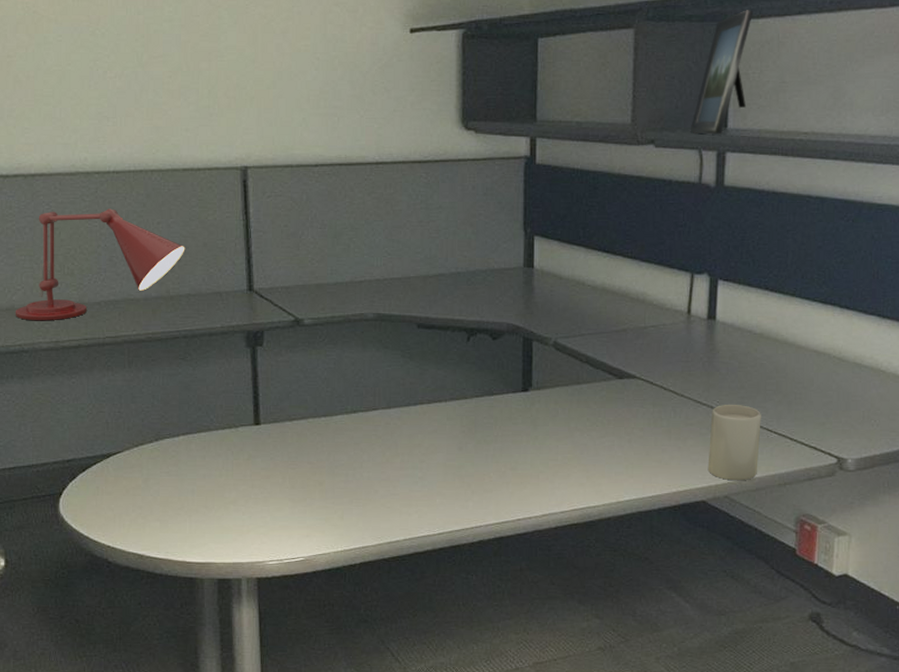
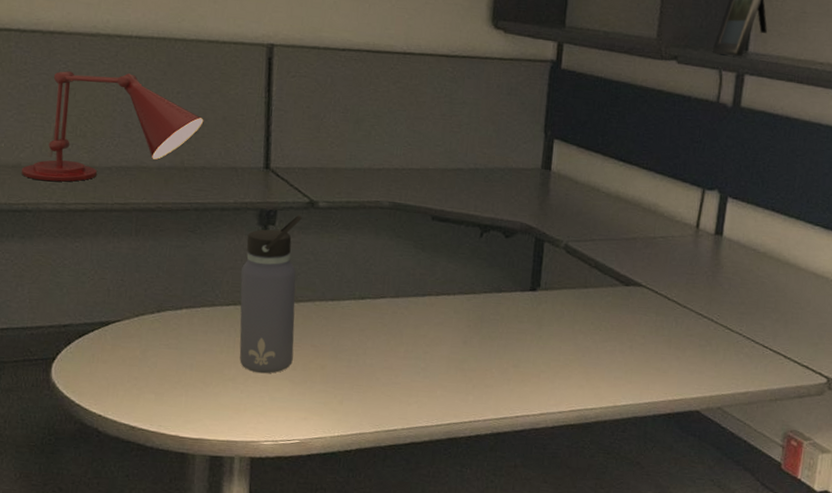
water bottle: none [233,333,291,494] -> present [239,214,303,374]
mug: present [707,404,761,481] -> none [703,318,759,394]

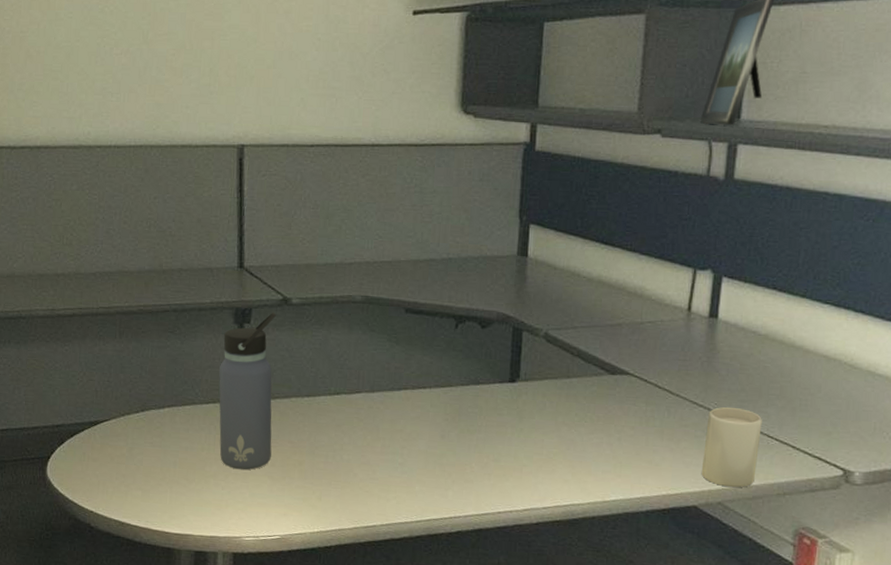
desk lamp: present [21,71,204,182] -> none [15,182,180,289]
mug: none [703,318,759,394] -> present [701,406,762,488]

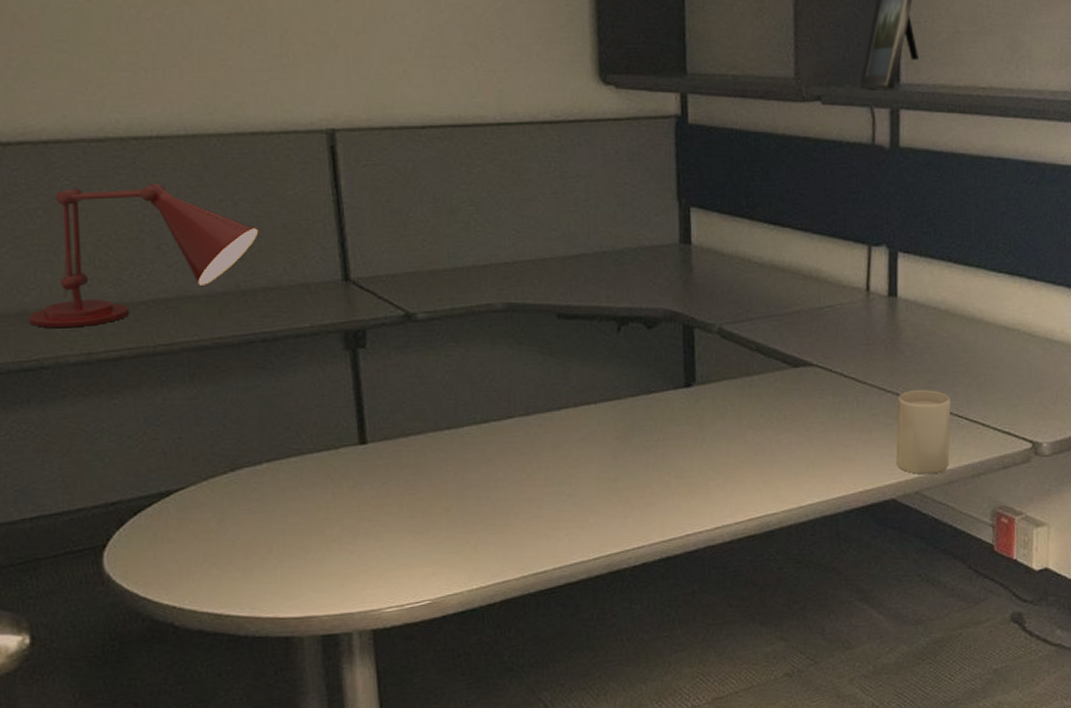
desk lamp: none [15,182,180,289] -> present [28,183,259,329]
water bottle: present [218,312,277,470] -> none [330,331,409,528]

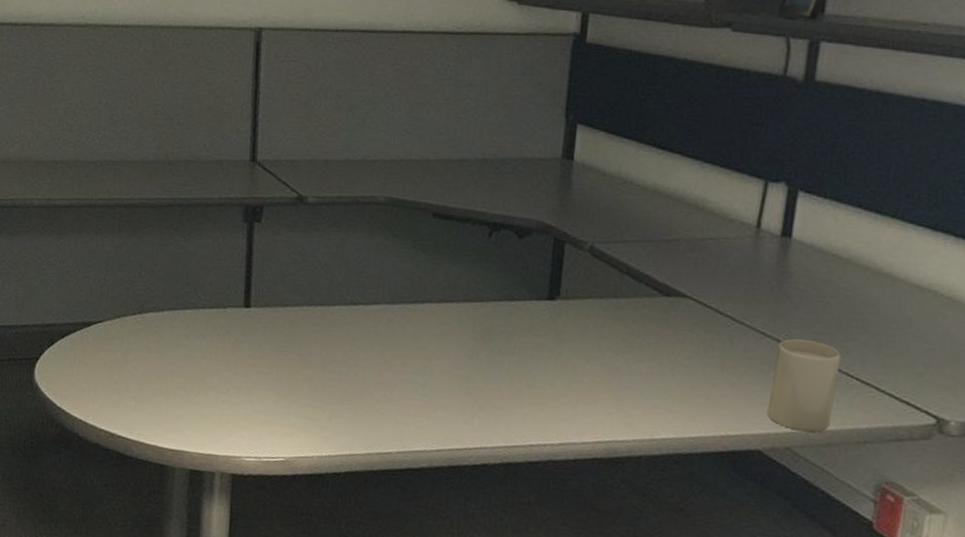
desk lamp: present [28,183,259,329] -> none [10,63,189,177]

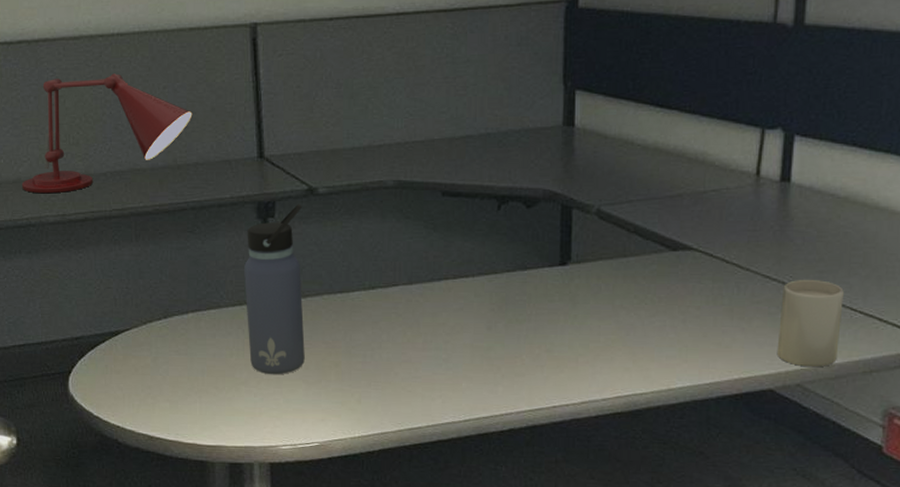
desk lamp: none [10,63,189,177] -> present [21,73,193,194]
water bottle: none [222,211,291,384] -> present [243,204,305,375]

